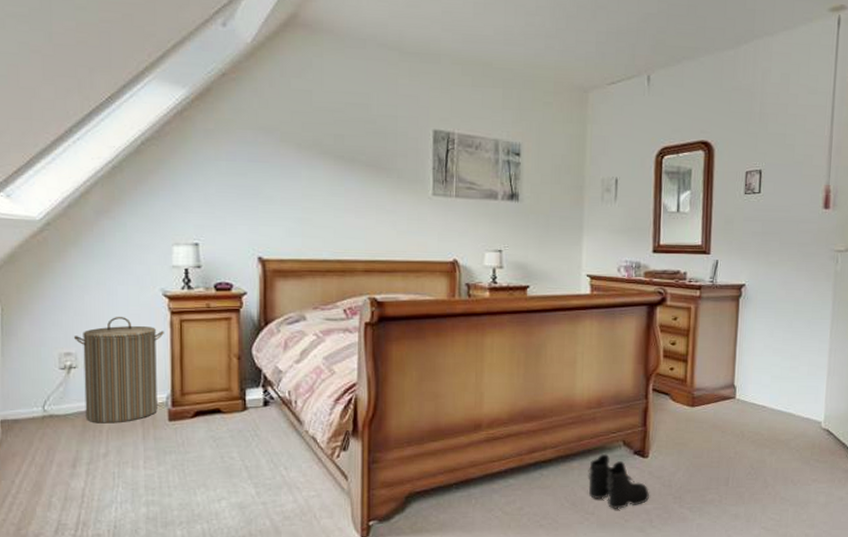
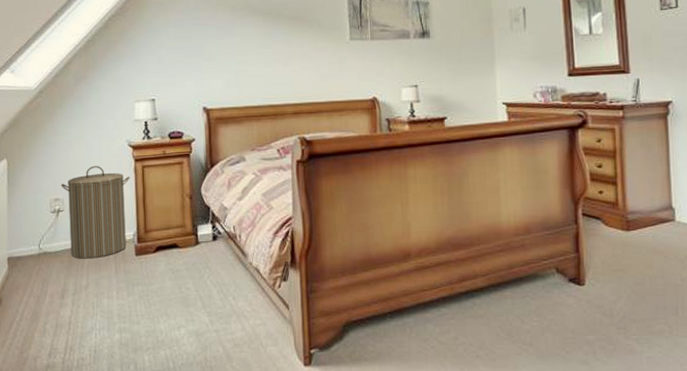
boots: present [587,453,649,509] -> none [521,281,590,340]

